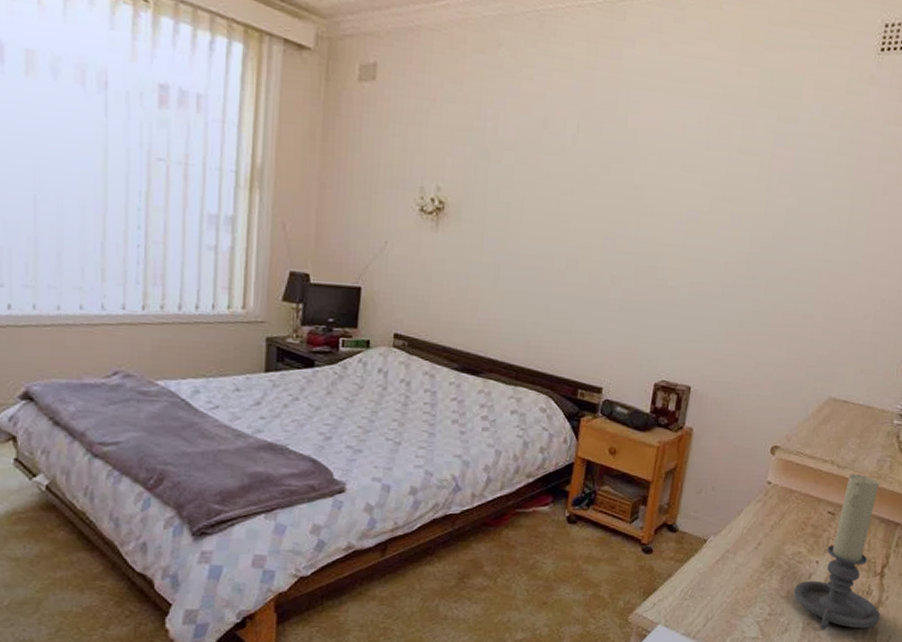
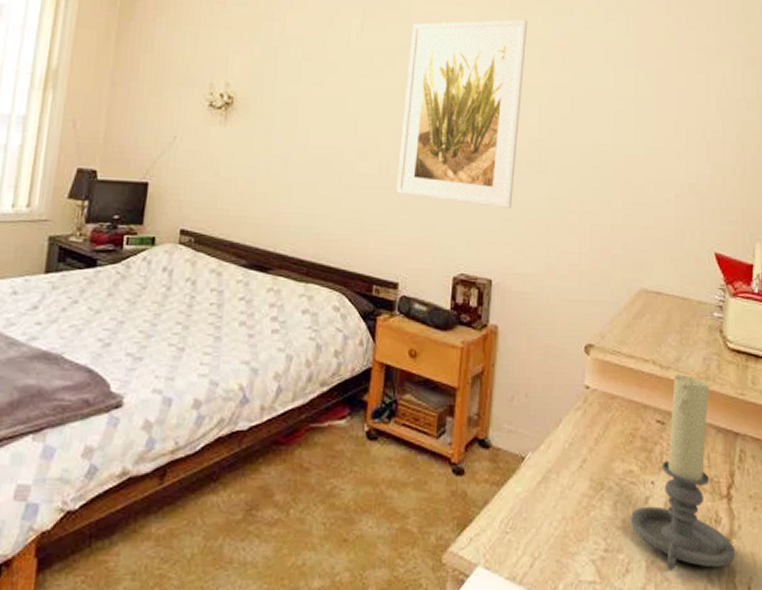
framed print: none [605,125,750,321] -> present [396,19,528,210]

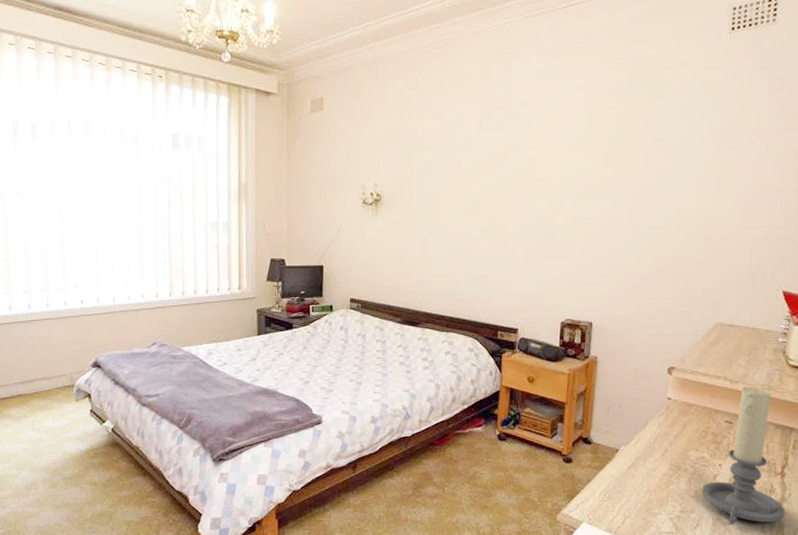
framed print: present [396,19,528,210] -> none [514,106,623,267]

